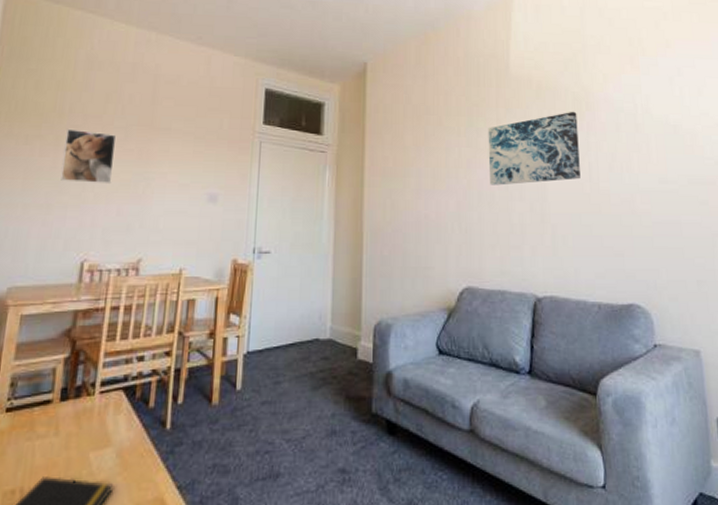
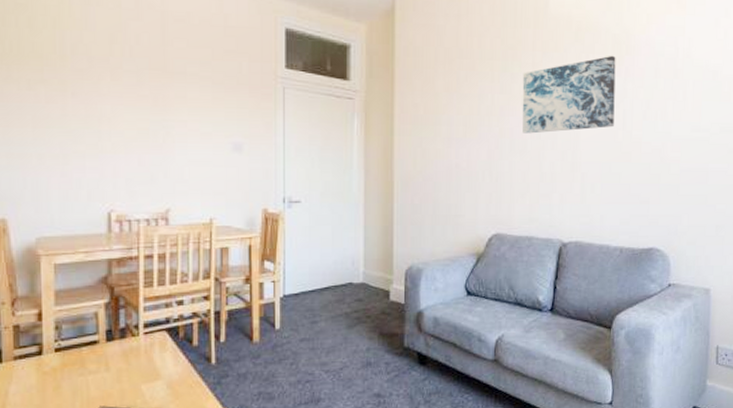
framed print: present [61,128,117,183] -> none [72,72,129,132]

